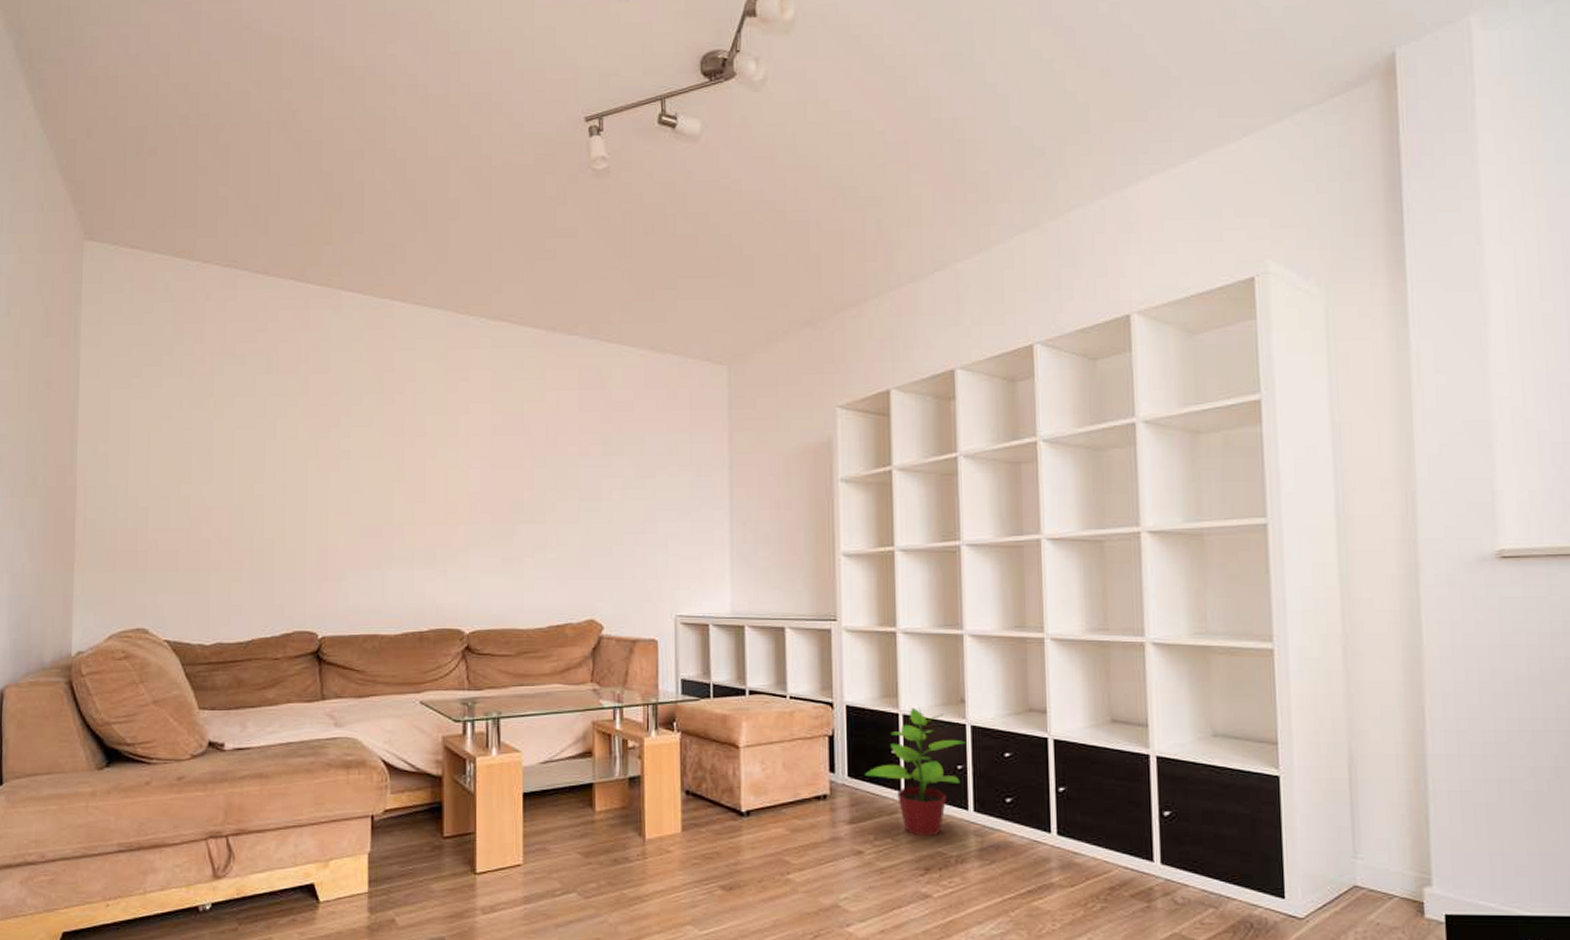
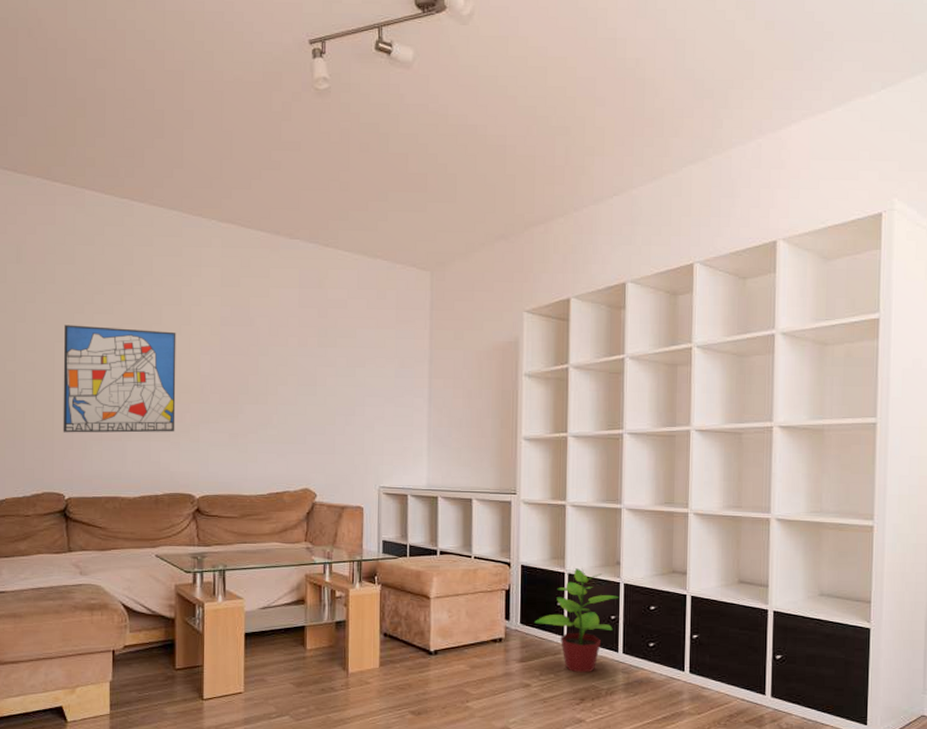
wall art: none [316,440,442,562] -> present [63,325,176,433]

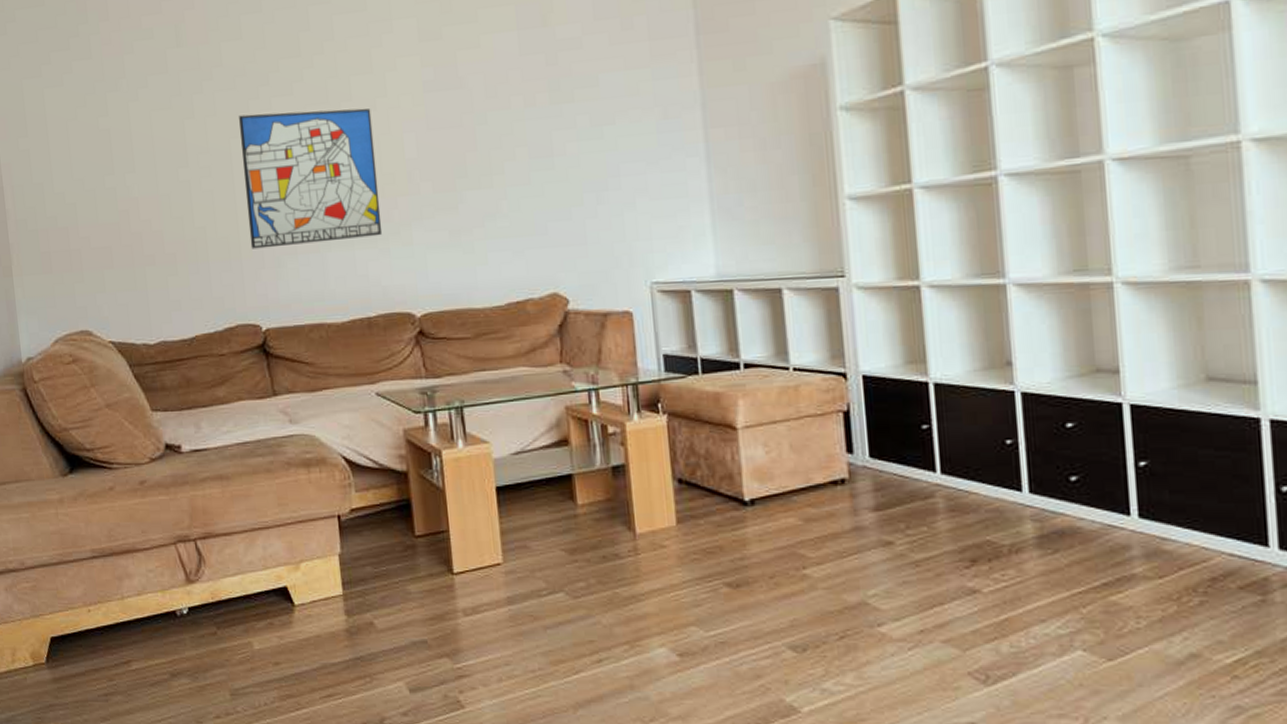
potted plant: present [534,568,620,673] -> none [890,374,1016,523]

